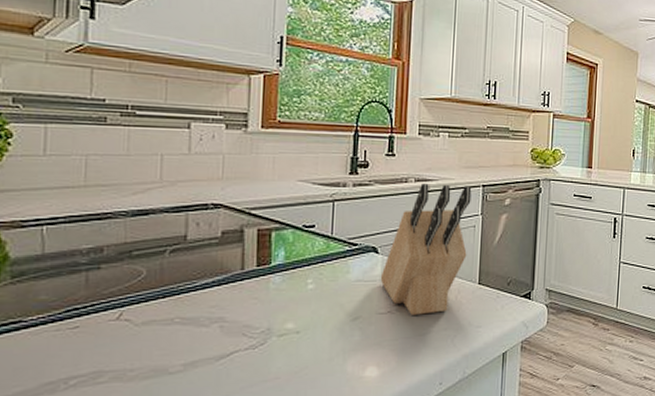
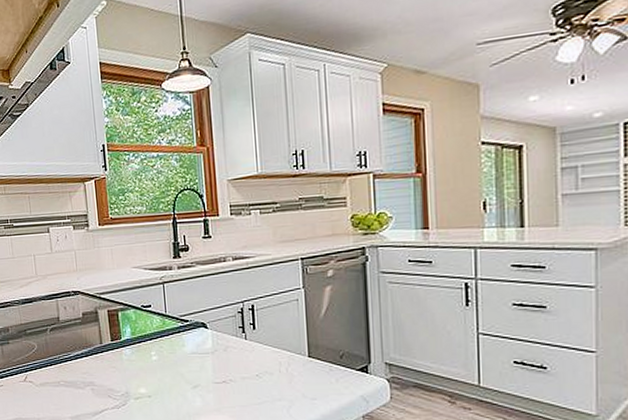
knife block: present [380,183,472,315] -> none [212,260,293,385]

